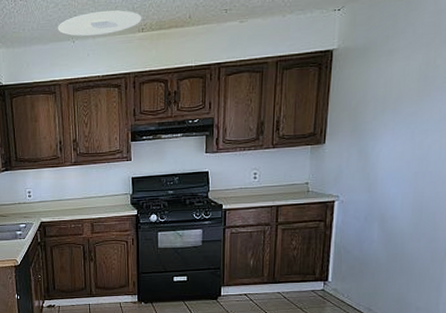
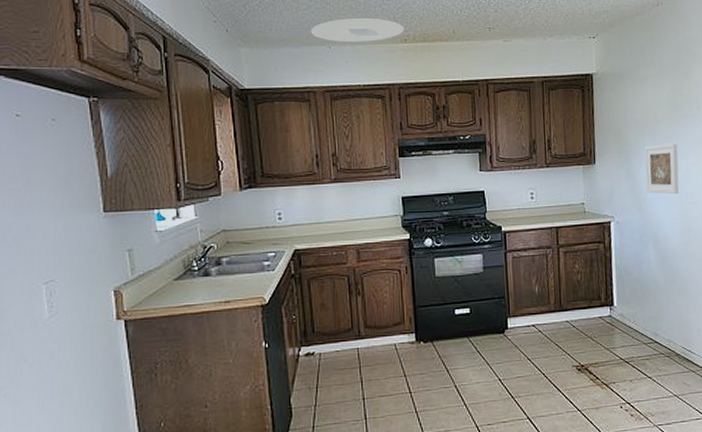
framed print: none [378,120,422,174] -> present [644,144,680,195]

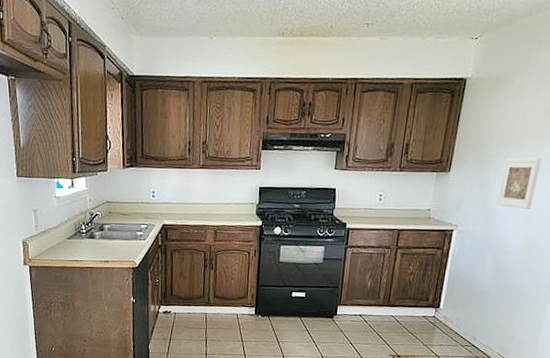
ceiling light: present [311,18,404,42] -> none [196,9,284,34]

